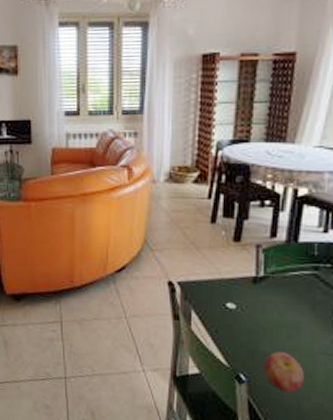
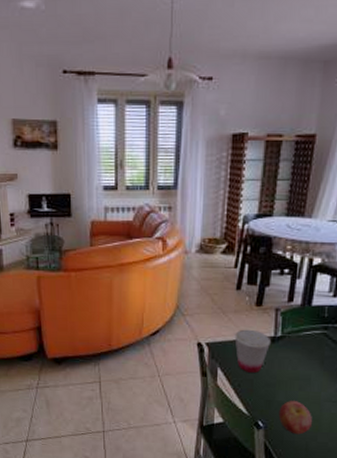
cup: none [210,267,253,319] -> present [234,329,272,374]

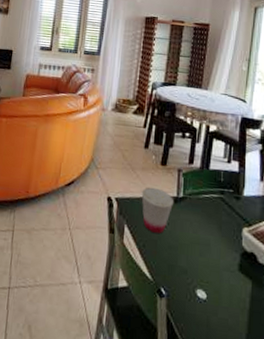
apple: present [278,401,312,435] -> none [180,267,212,308]

